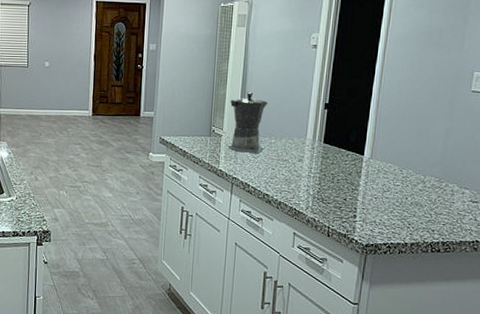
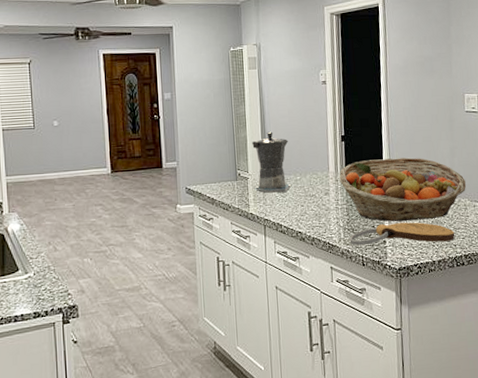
fruit basket: none [316,131,458,200] -> present [339,157,467,222]
cutting board: none [317,198,435,226] -> present [349,222,455,246]

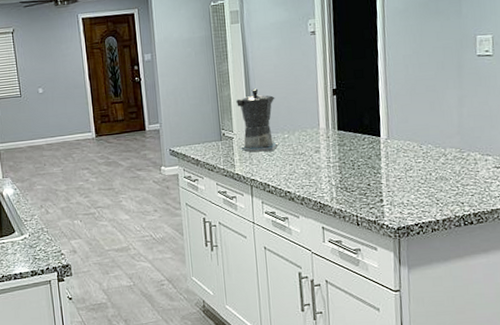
fruit basket: present [339,157,467,222] -> none [331,109,477,179]
cutting board: present [349,222,455,246] -> none [342,179,463,205]

